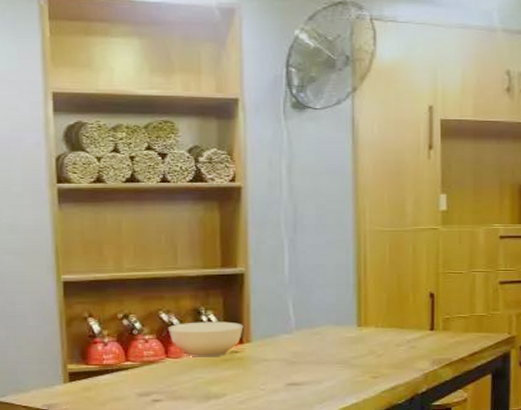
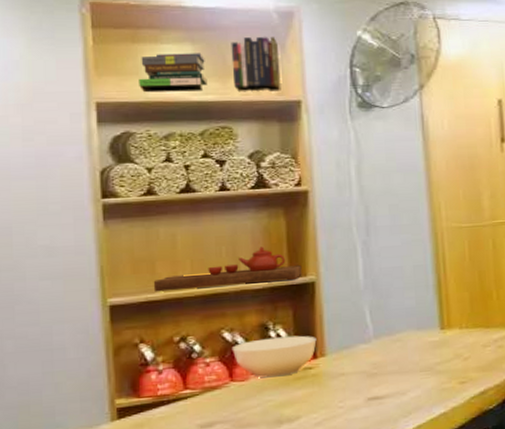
books: none [91,47,153,85] -> present [139,53,208,93]
tea set: none [101,237,233,272] -> present [153,246,302,292]
books: none [175,33,220,88] -> present [231,37,281,92]

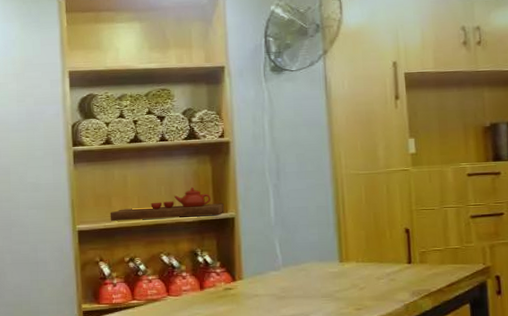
books: present [139,53,208,93] -> none [100,29,151,63]
books: present [231,37,281,92] -> none [169,14,209,61]
bowl: present [231,335,317,378] -> none [168,261,236,295]

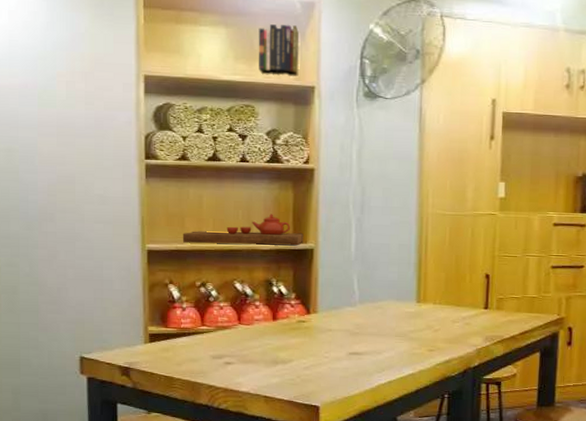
books: none [169,14,209,61] -> present [258,24,300,76]

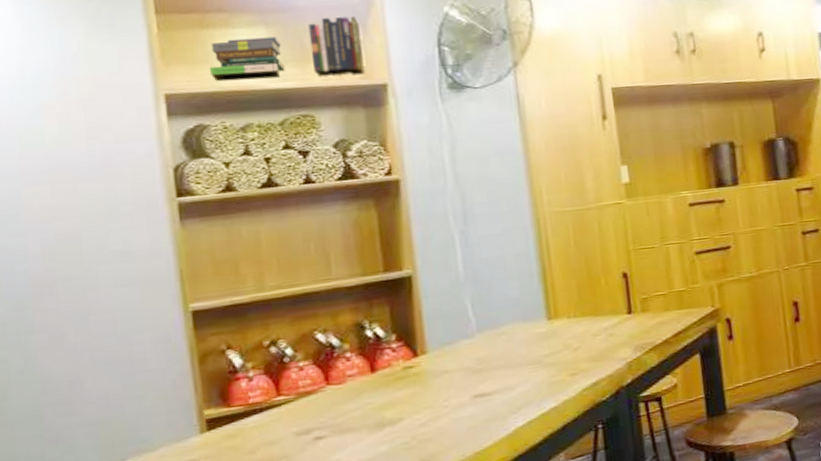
books: none [180,35,236,71] -> present [210,37,285,82]
tea set: present [182,214,304,246] -> none [238,241,397,295]

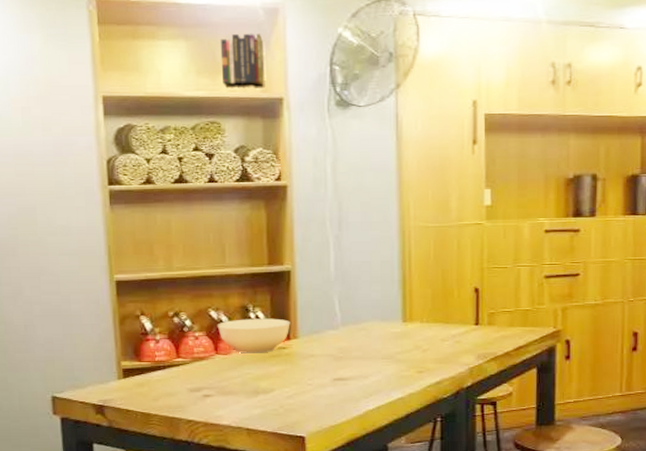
books: present [210,37,285,82] -> none [139,49,199,88]
bowl: none [326,333,417,380] -> present [217,318,290,354]

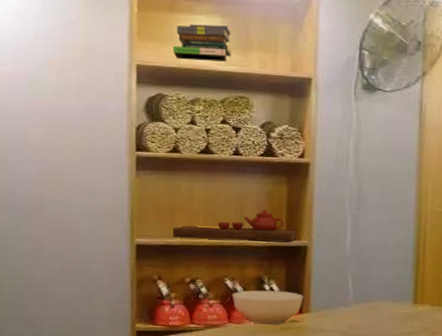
books: none [139,49,199,88] -> present [173,24,231,62]
tea set: none [151,236,279,272] -> present [172,209,297,243]
books: present [220,34,265,89] -> none [254,14,297,68]

